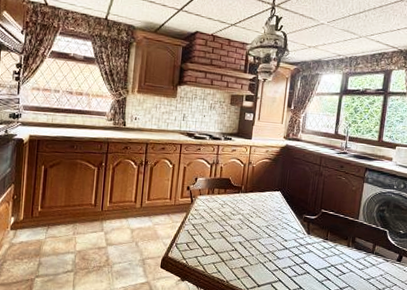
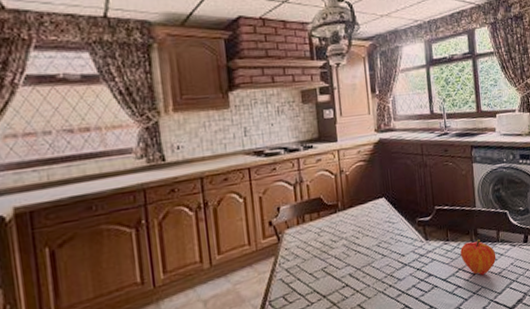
fruit: none [335,246,369,277] -> present [460,240,497,276]

